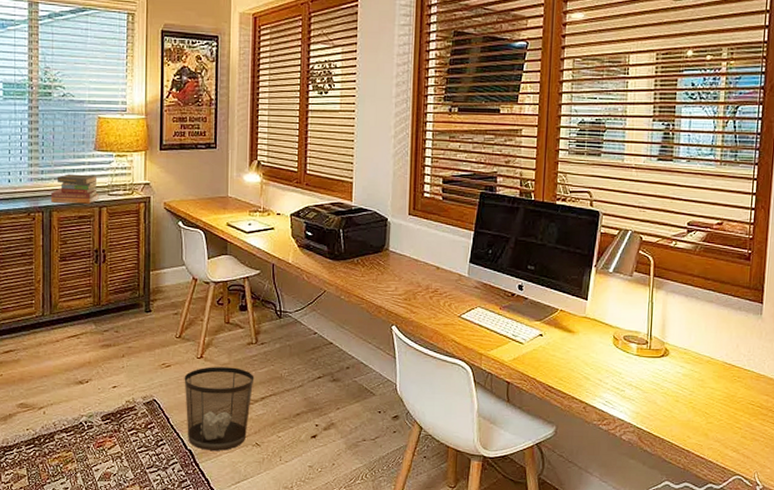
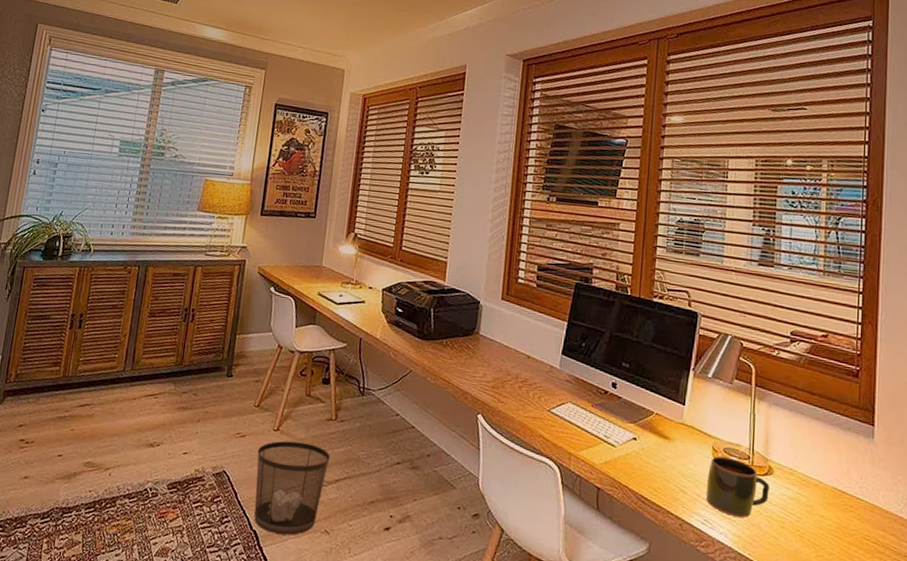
books: present [51,174,99,204] -> none [149,231,196,262]
mug: none [608,343,666,396] -> present [706,456,770,518]

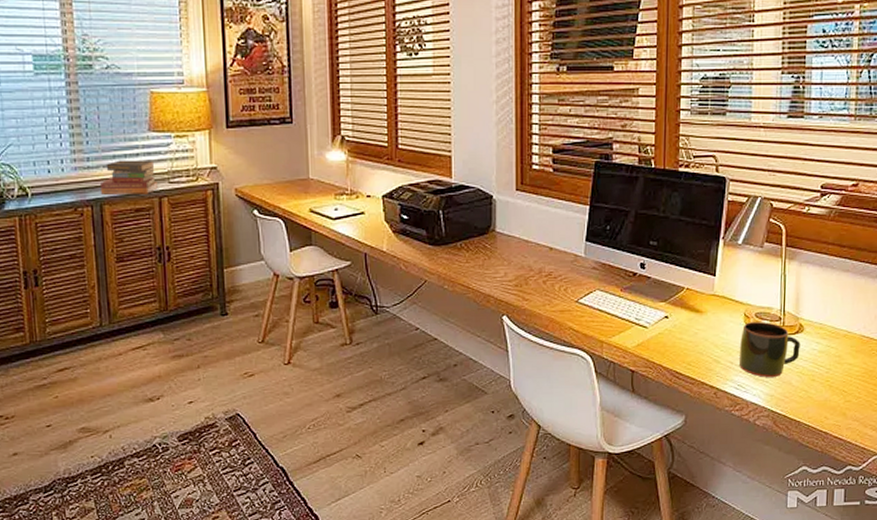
books: none [149,231,196,262] -> present [101,160,158,195]
waste bin: present [254,440,331,535] -> none [270,372,351,466]

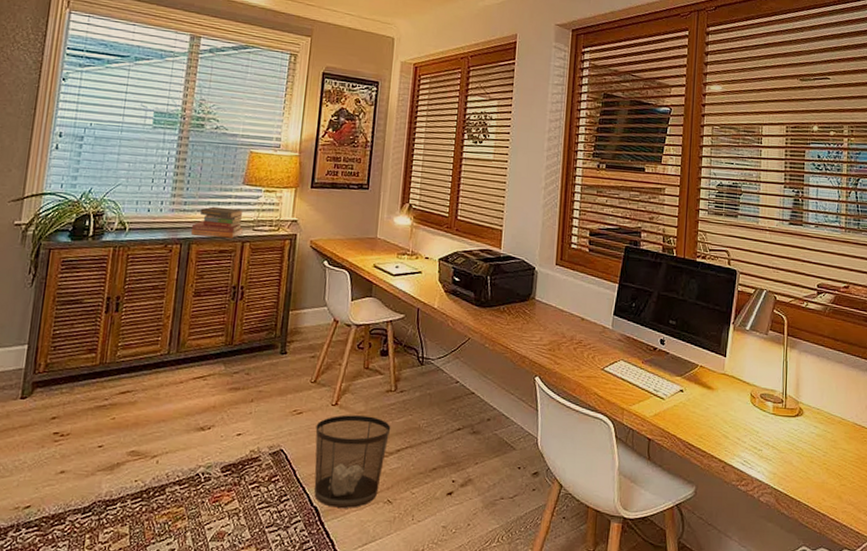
waste bin: none [270,372,351,466] -> present [314,415,391,508]
mug: present [740,321,800,377] -> none [746,401,800,456]

